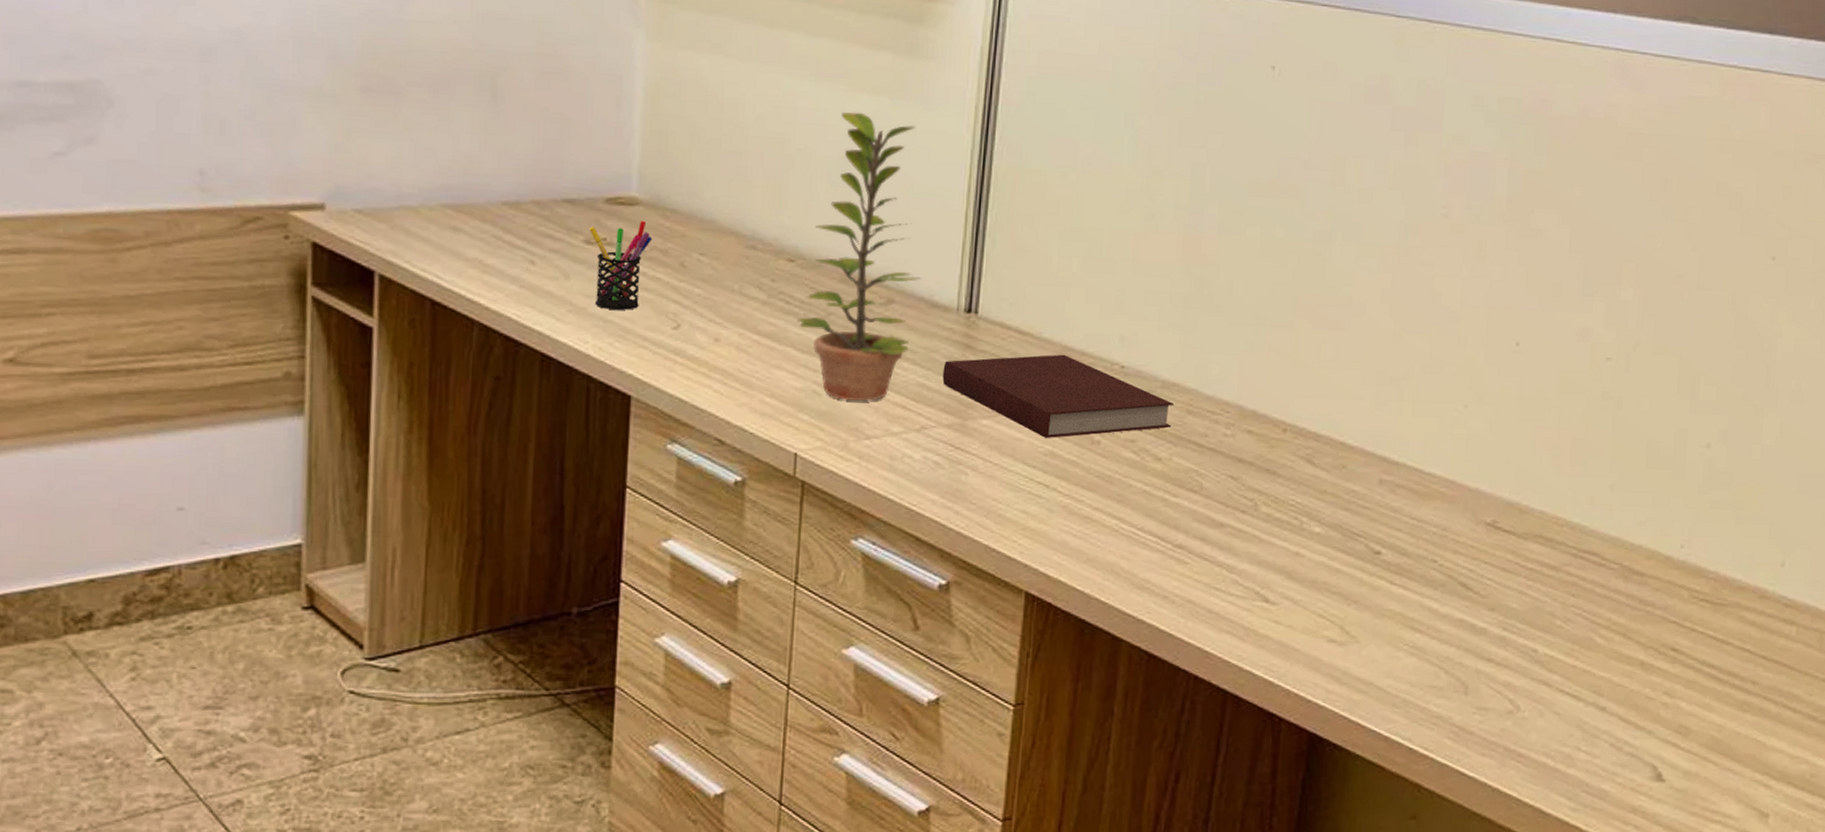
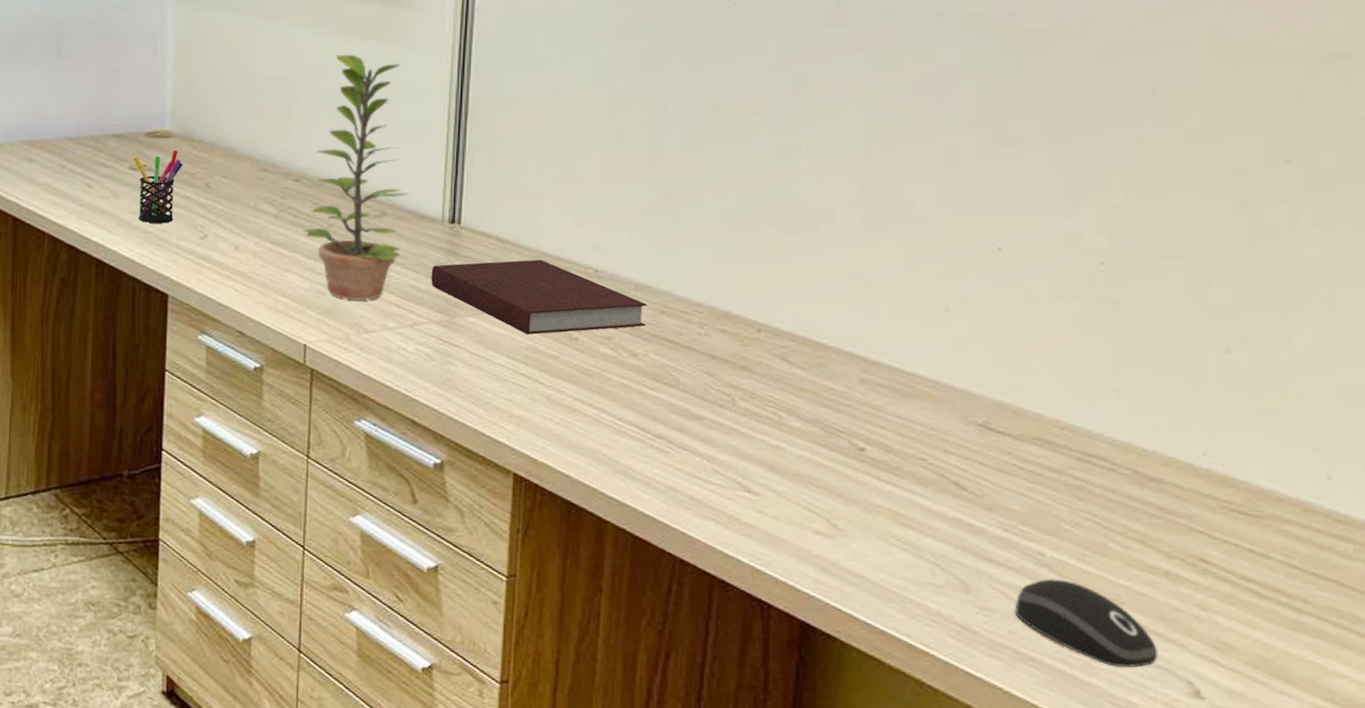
computer mouse: none [1508,675,1630,757] -> present [1015,578,1158,668]

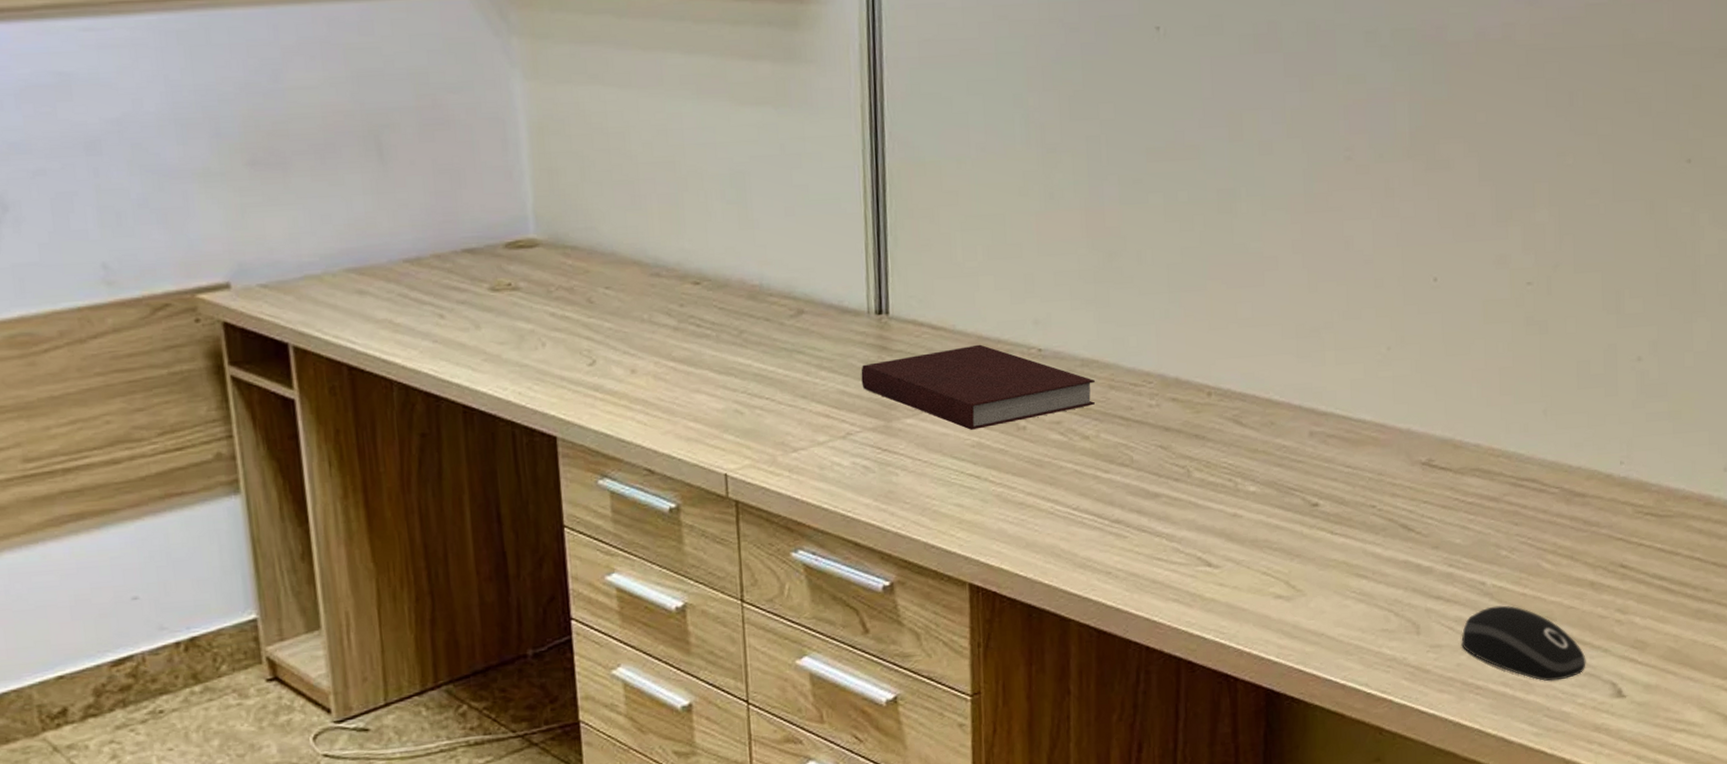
pen holder: present [133,150,183,224] -> none [493,262,557,354]
plant: present [303,54,410,300] -> none [710,125,829,416]

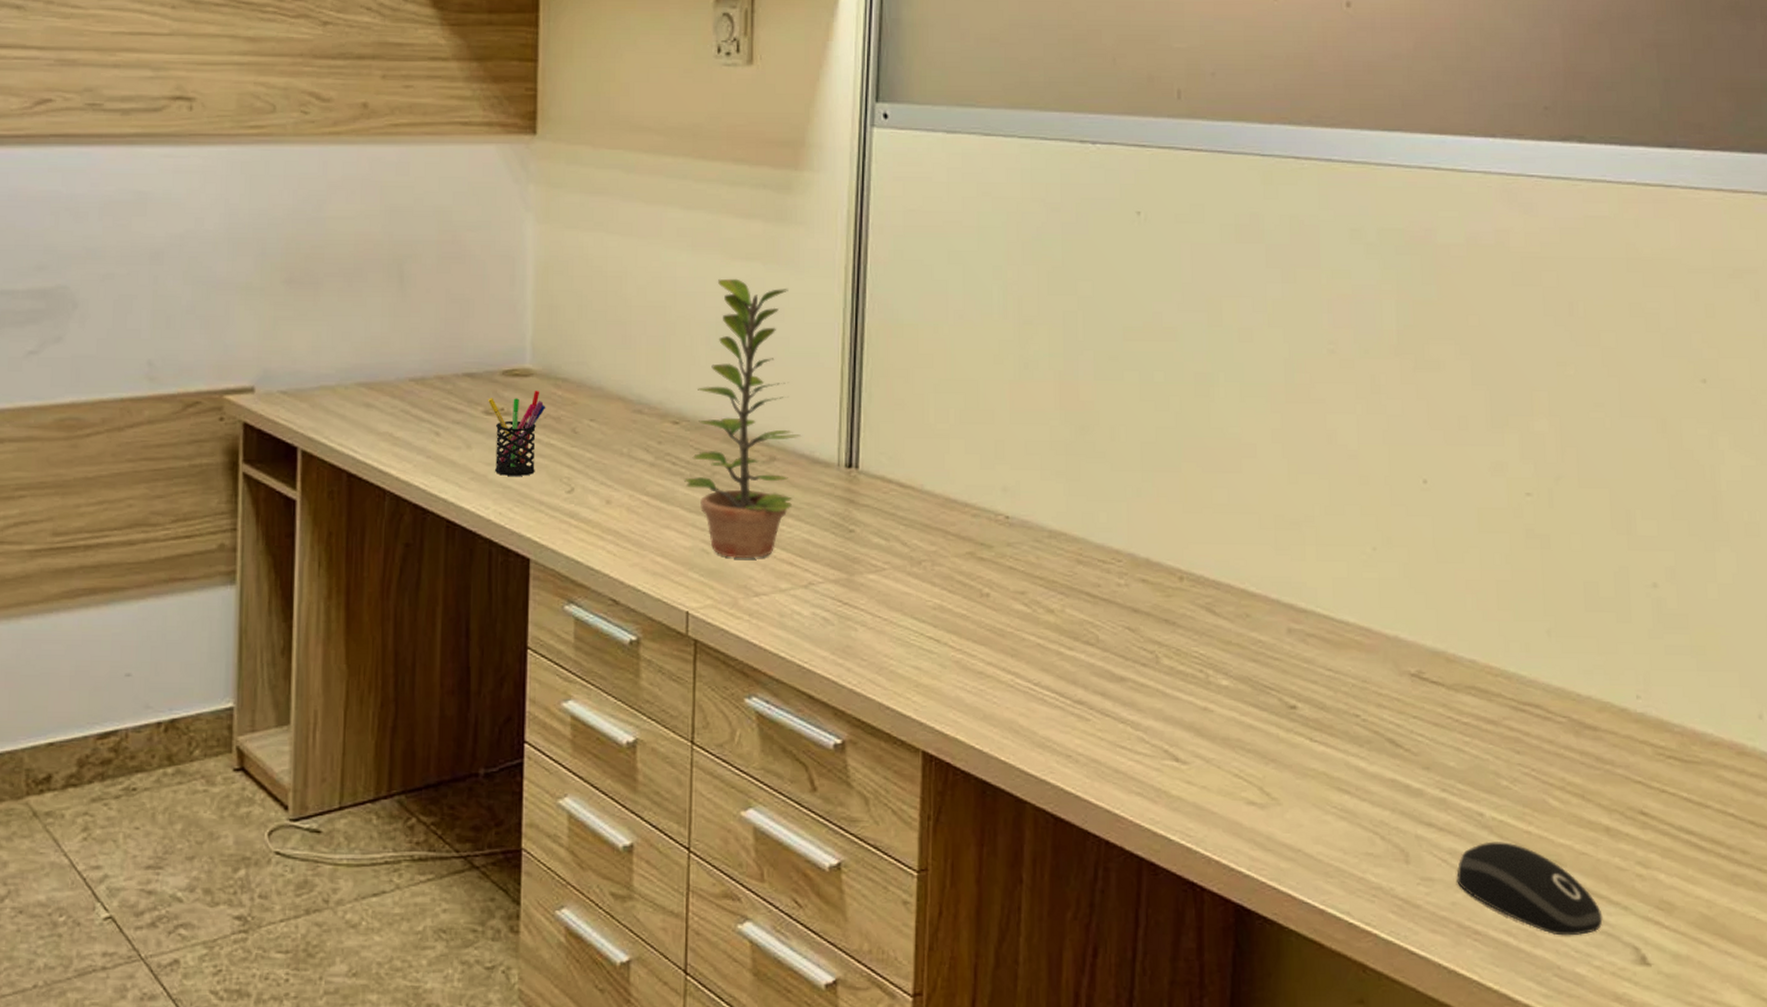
pen holder: none [493,262,557,354] -> present [488,391,546,476]
plant: none [710,125,829,416] -> present [683,278,802,558]
notebook: present [861,344,1096,430] -> none [827,506,1063,592]

